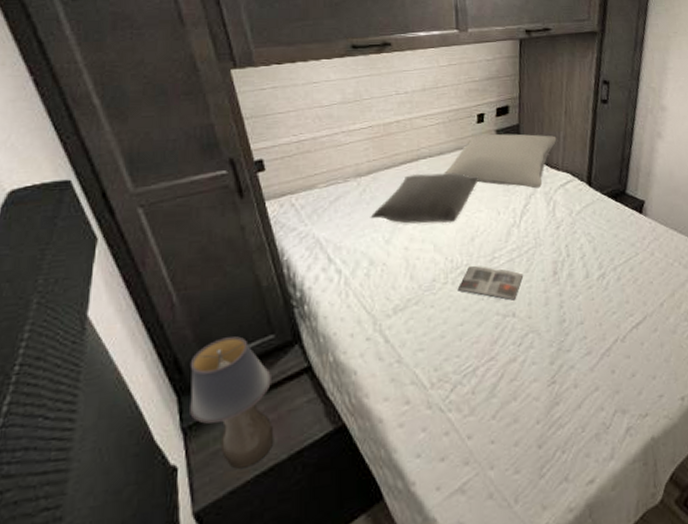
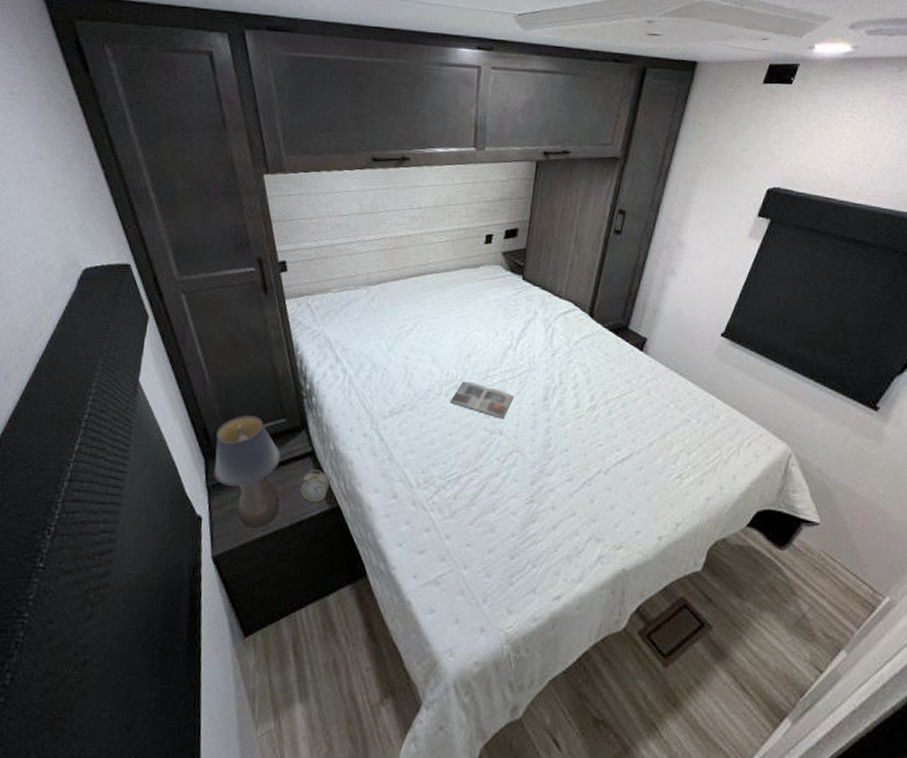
alarm clock: none [297,386,333,425] -> present [300,469,331,502]
pillow: present [370,172,480,224] -> none [376,287,482,339]
pillow: present [444,133,557,189] -> none [448,256,563,314]

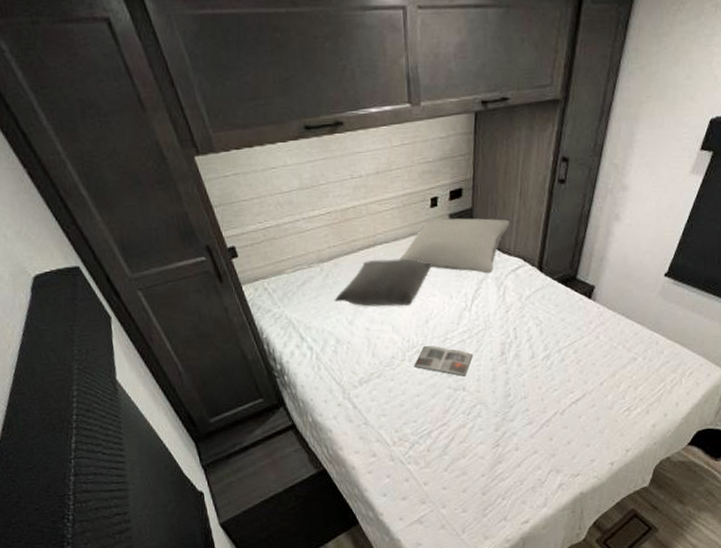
table lamp: present [214,415,281,528] -> none [200,399,272,496]
alarm clock: present [300,469,331,502] -> none [287,440,315,468]
pillow: none [376,287,482,339] -> present [334,258,433,307]
pillow: none [448,256,563,314] -> present [399,218,510,274]

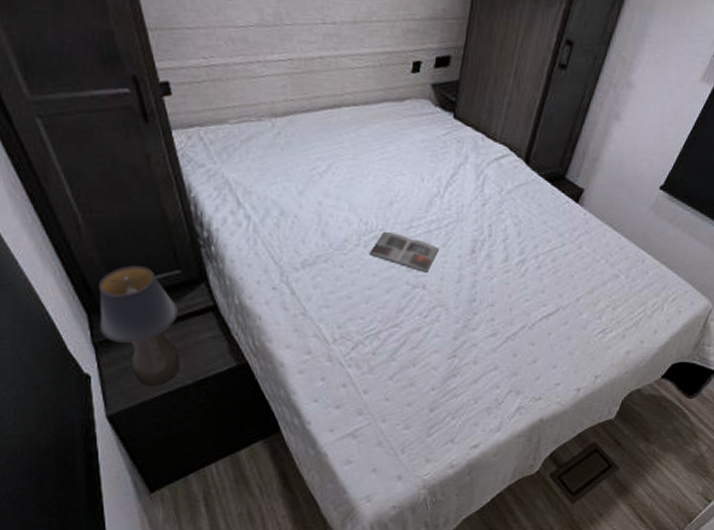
table lamp: none [200,399,272,496] -> present [98,266,180,386]
pillow: present [334,258,433,307] -> none [283,122,407,183]
pillow: present [399,218,510,274] -> none [368,87,500,159]

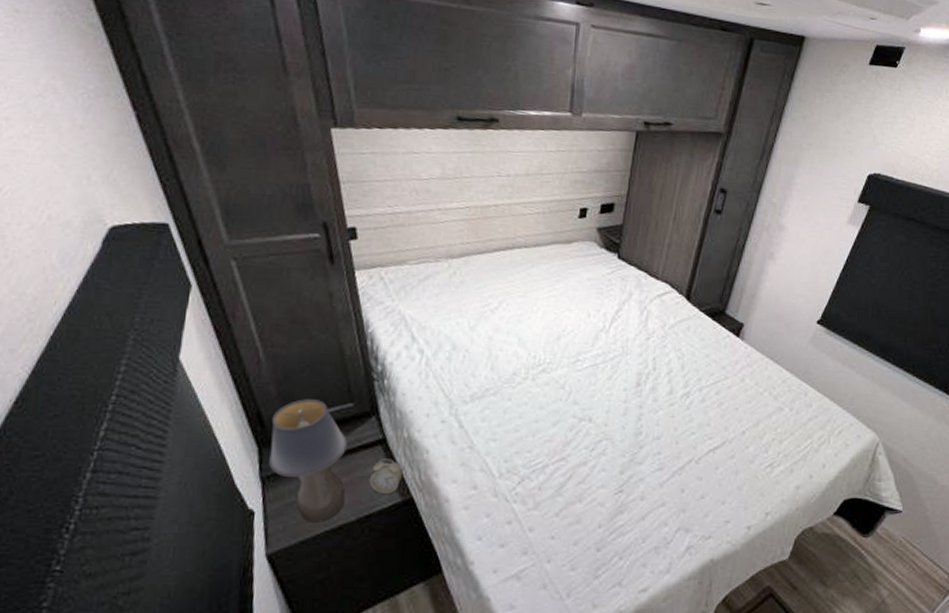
alarm clock: none [203,325,237,359] -> present [369,458,404,494]
magazine: present [369,231,440,273] -> none [537,364,606,406]

